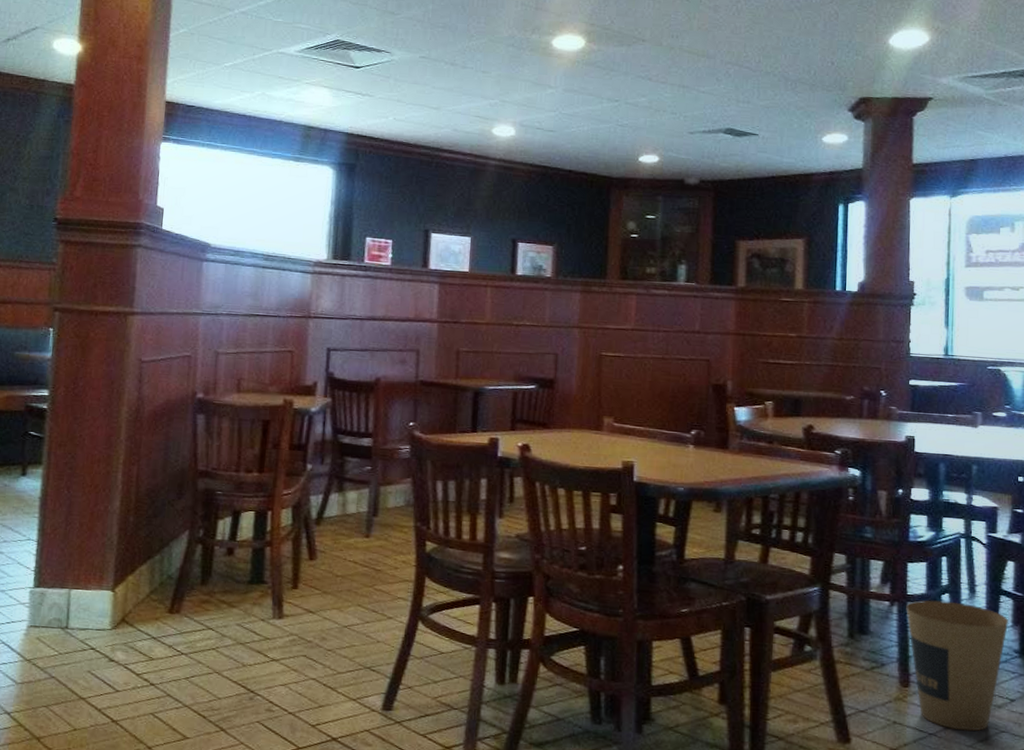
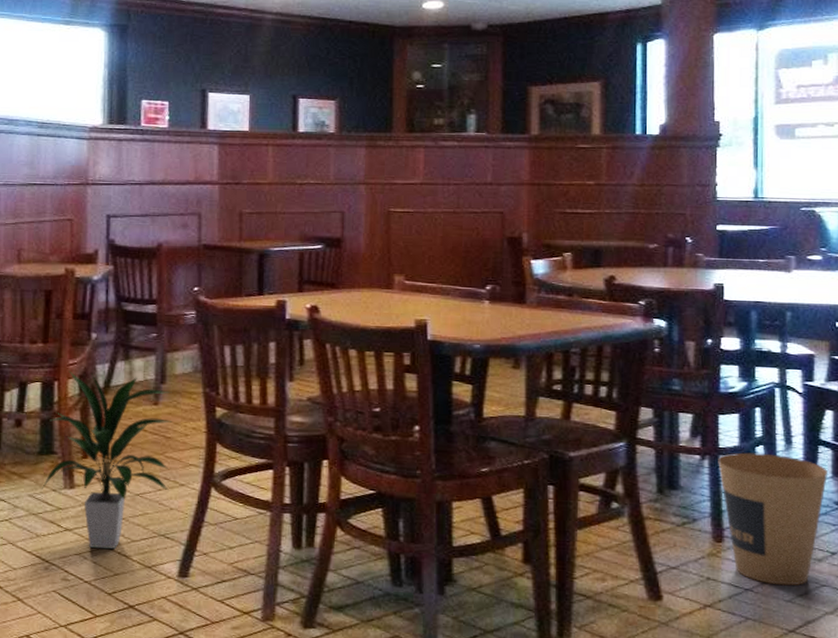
indoor plant: none [250,500,384,681] -> present [42,370,172,550]

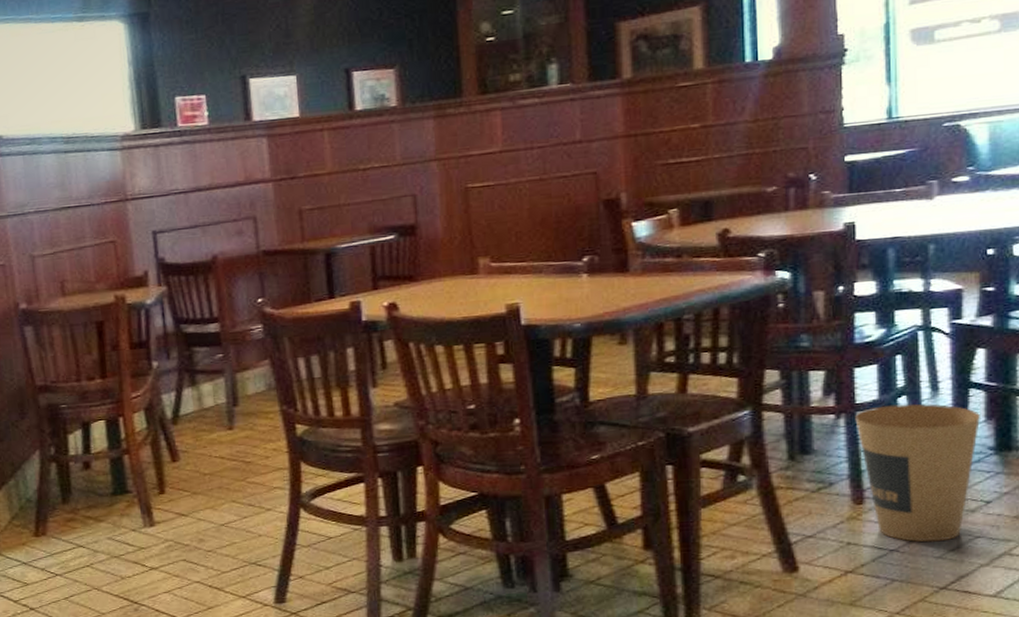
indoor plant: present [42,370,172,550] -> none [119,402,255,584]

